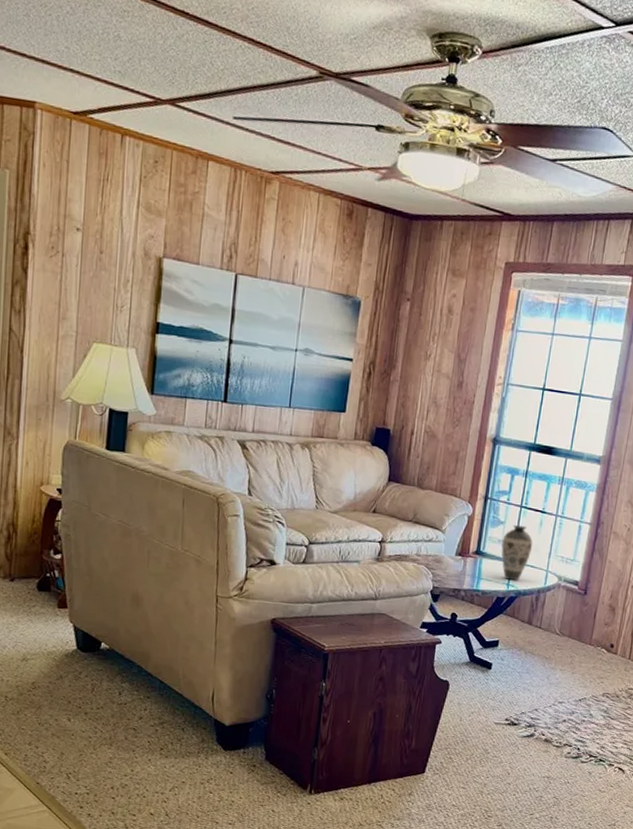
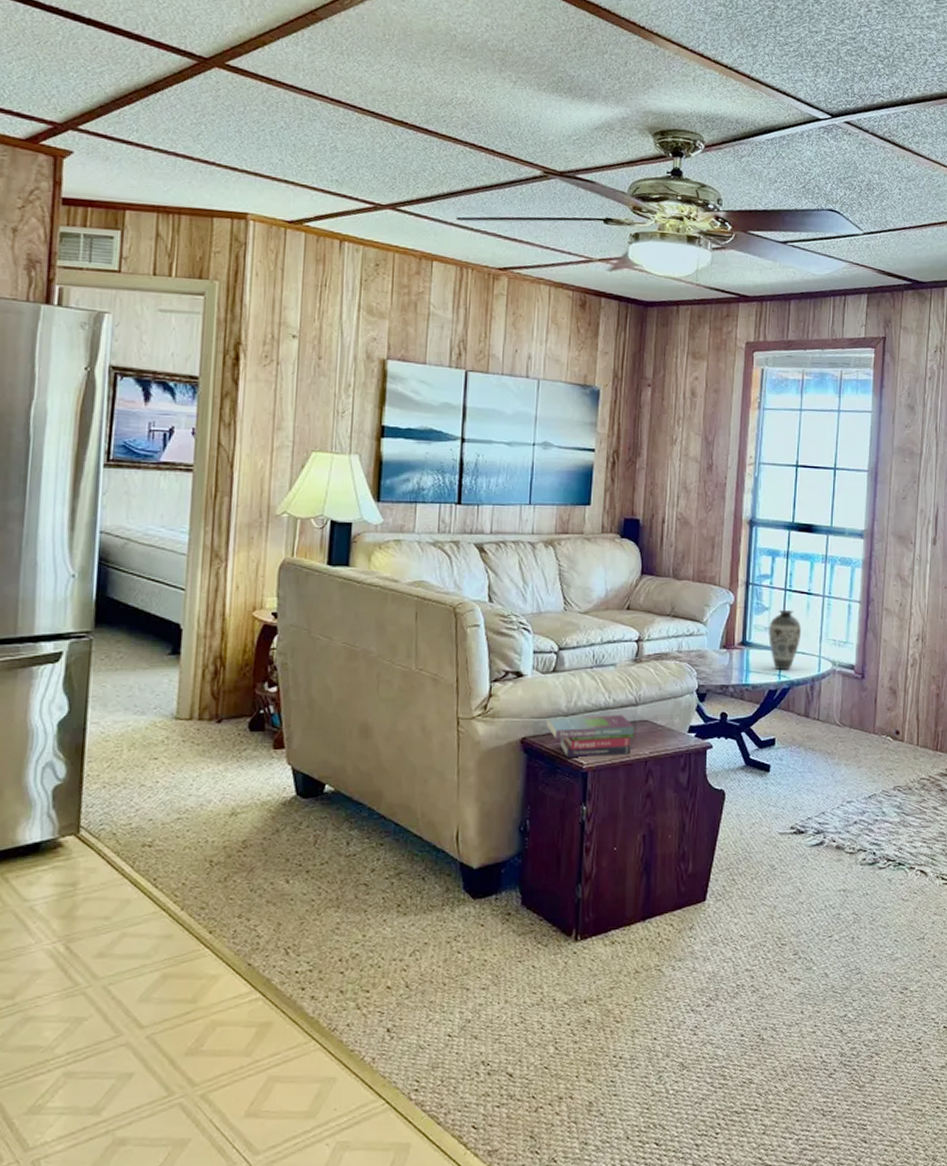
books: none [294,603,373,643] -> present [547,715,635,758]

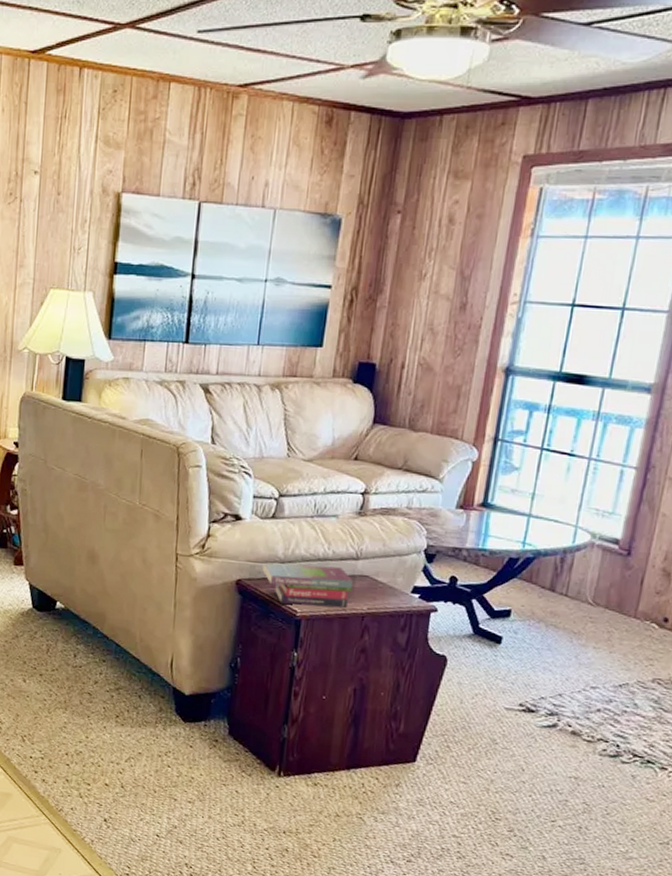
decorative vase: present [768,609,802,670] -> none [514,470,558,538]

